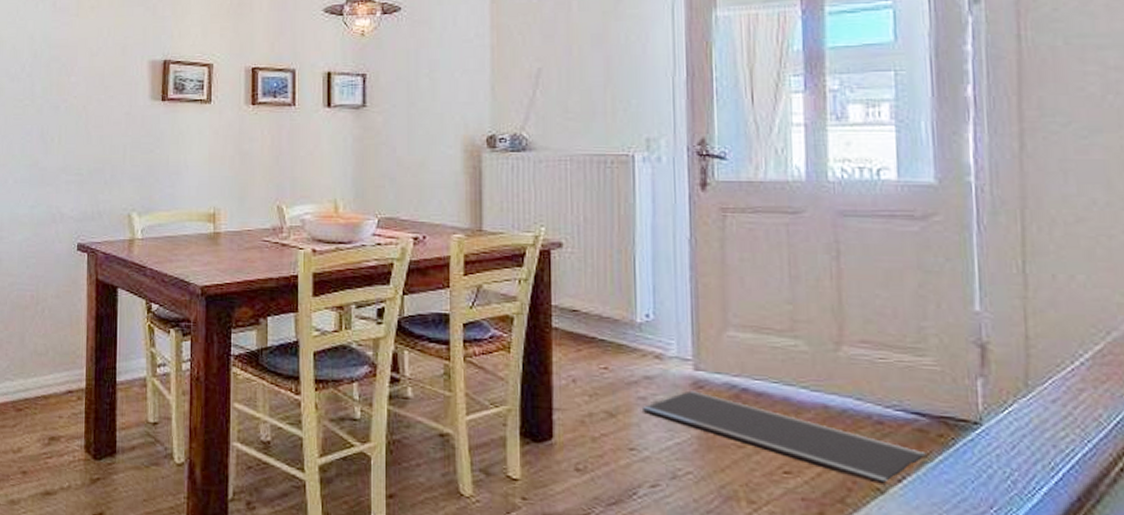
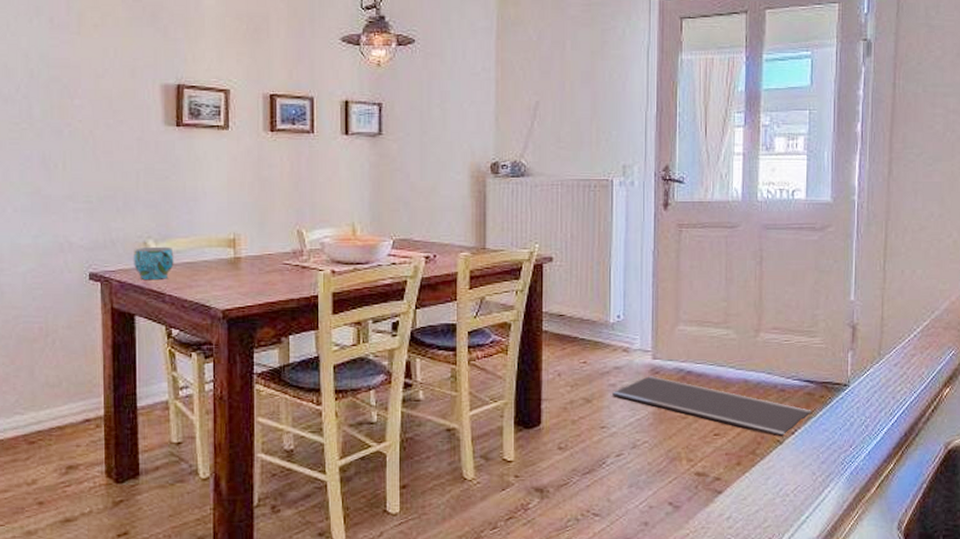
cup: none [117,219,156,254] -> present [133,246,174,281]

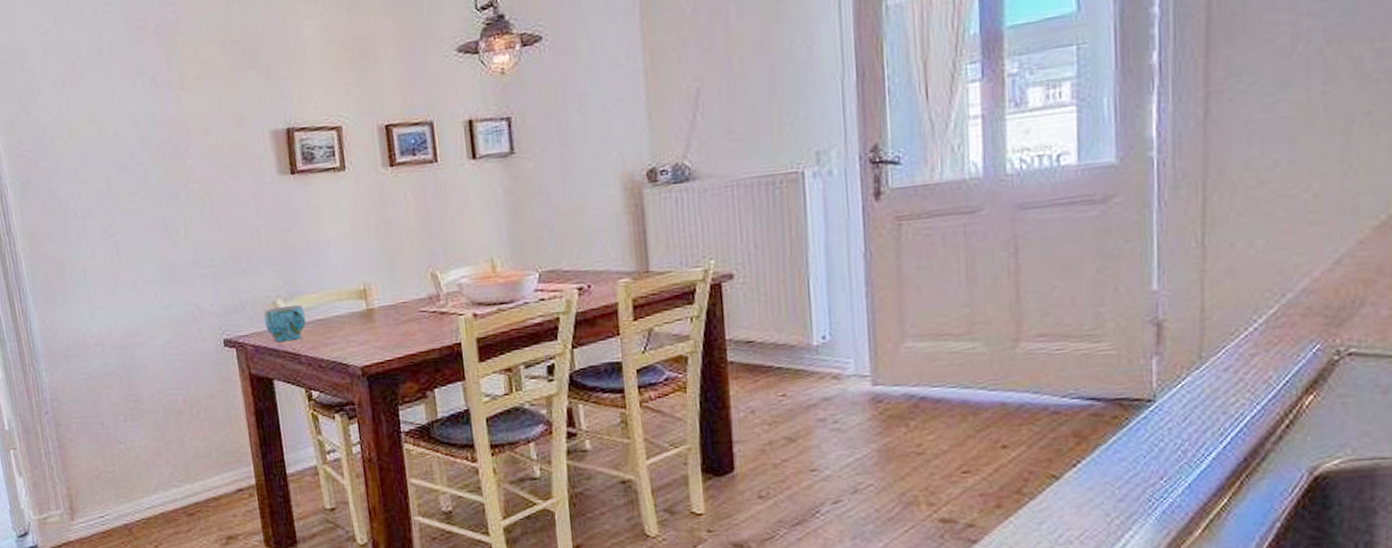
door mat: present [612,376,813,438] -> none [822,405,1102,472]

